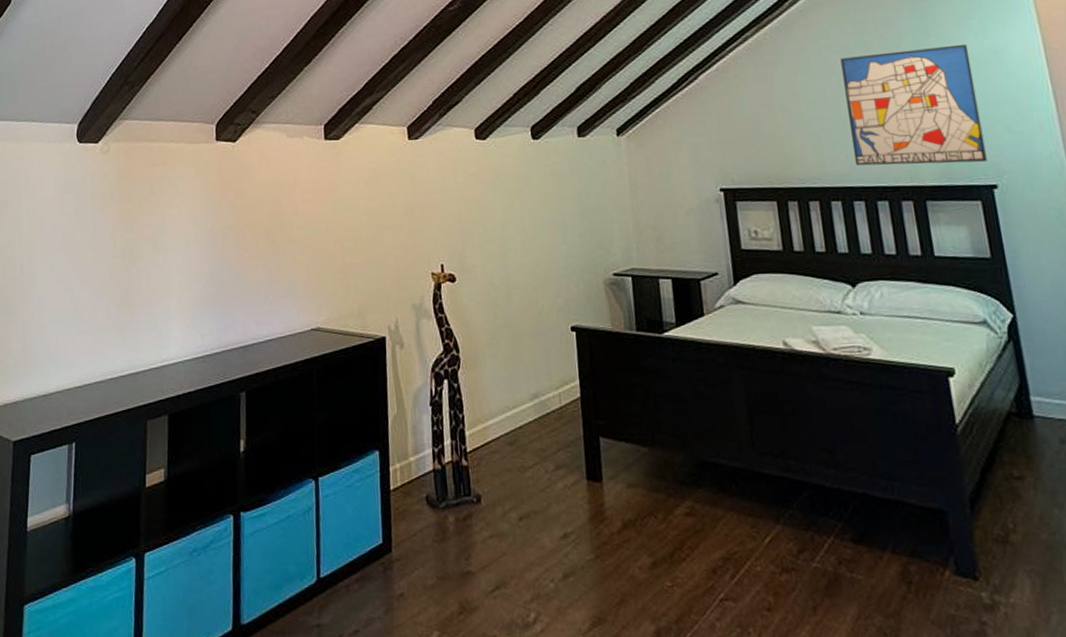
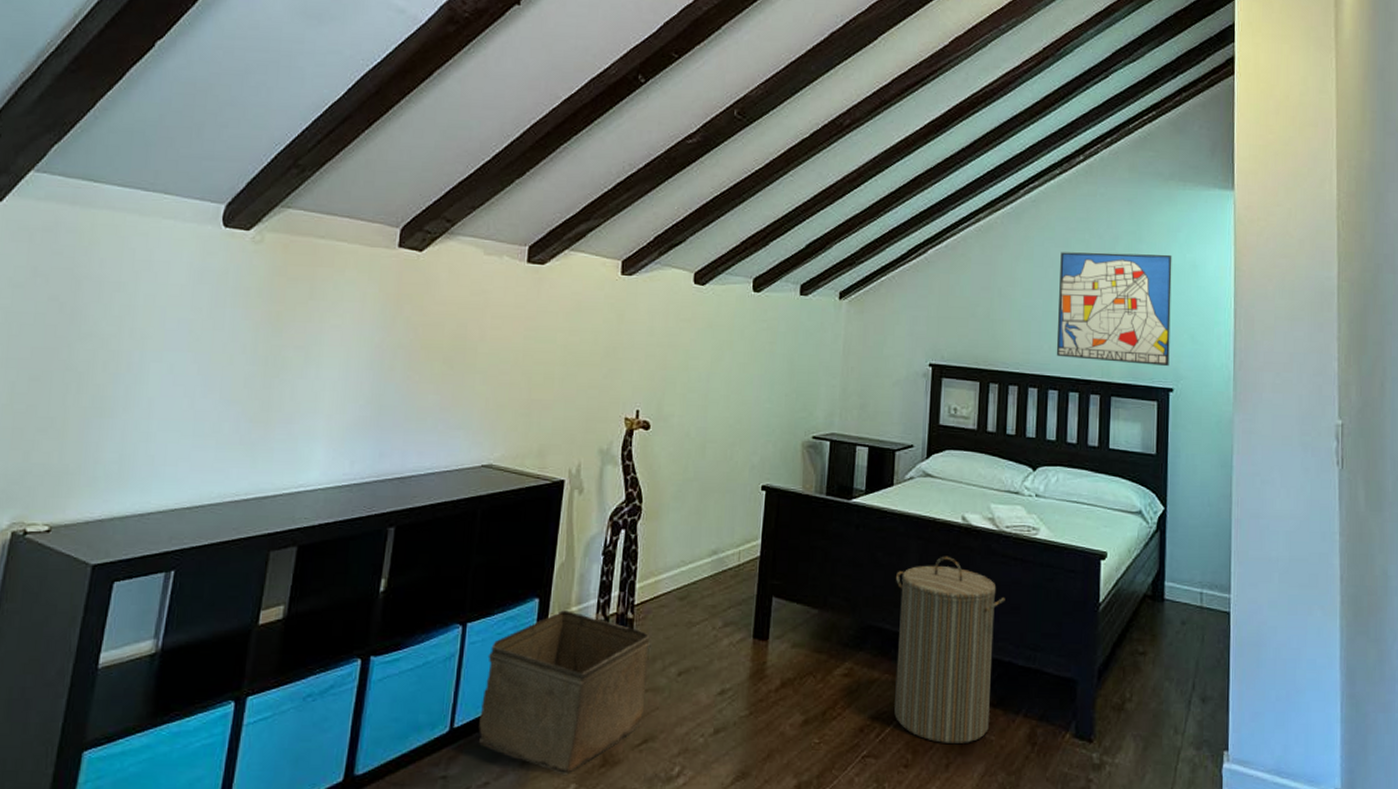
storage bin: none [341,460,492,622] -> present [479,609,650,775]
laundry hamper: none [723,384,854,585] -> present [894,556,1005,745]

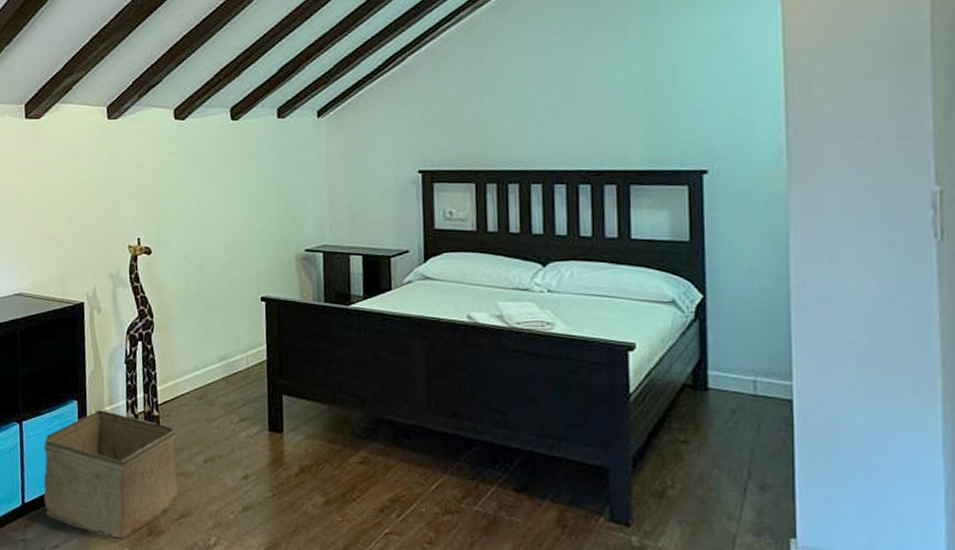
laundry hamper: present [894,556,1005,745] -> none [403,353,522,525]
wall art: present [1056,252,1172,367] -> none [558,24,701,150]

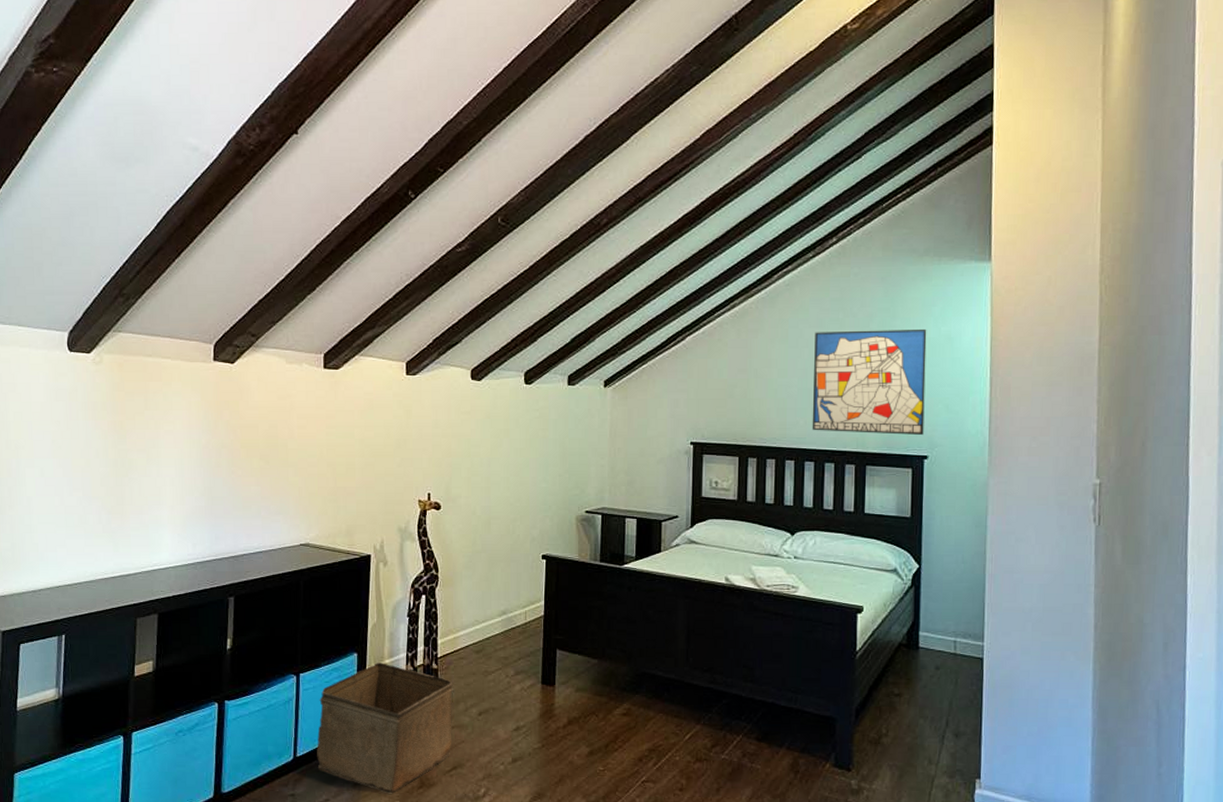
wall art: none [558,24,701,150] -> present [812,328,927,436]

